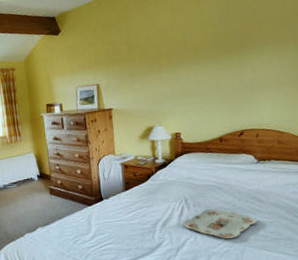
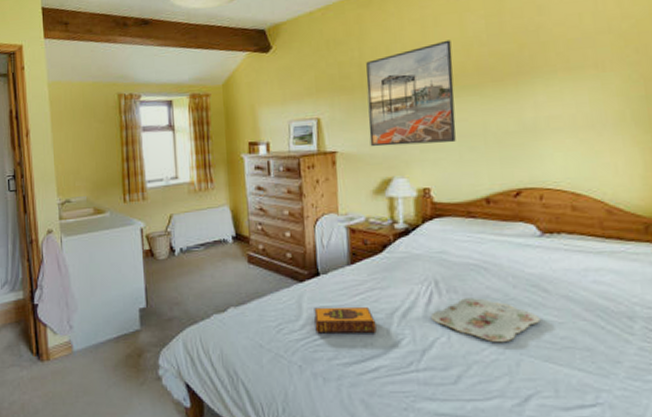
hardback book: none [100,220,145,242] -> present [314,306,377,334]
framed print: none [132,22,198,104] -> present [366,40,456,147]

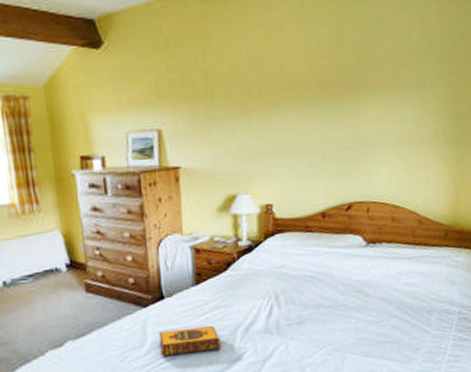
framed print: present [366,40,456,147] -> none [209,48,298,162]
serving tray: present [431,298,540,343] -> none [272,306,362,346]

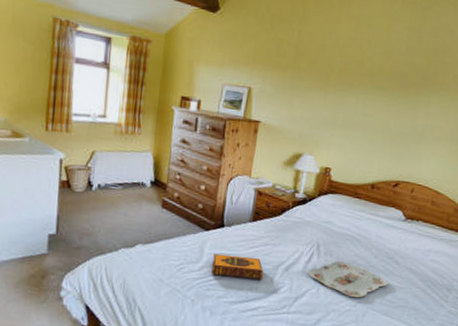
serving tray: none [272,306,362,346] -> present [308,261,388,298]

